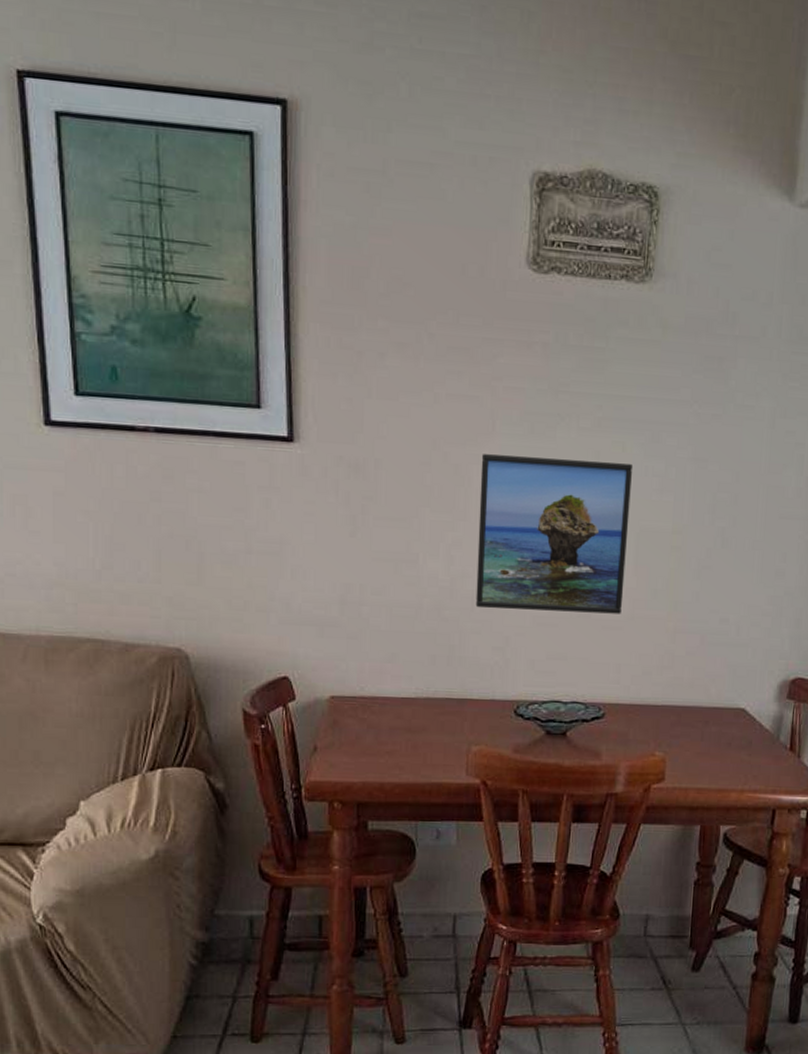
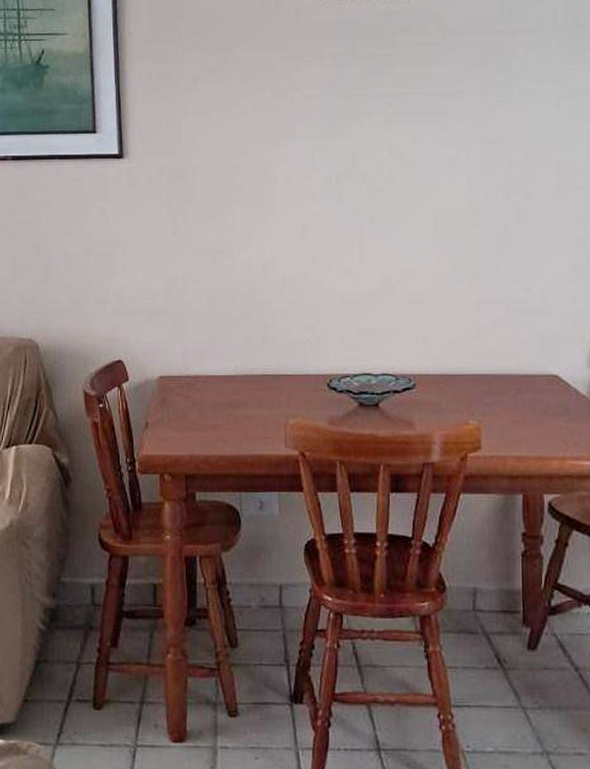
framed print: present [475,454,634,614] -> none [285,152,426,291]

